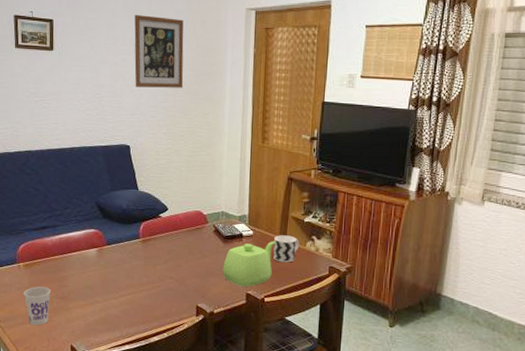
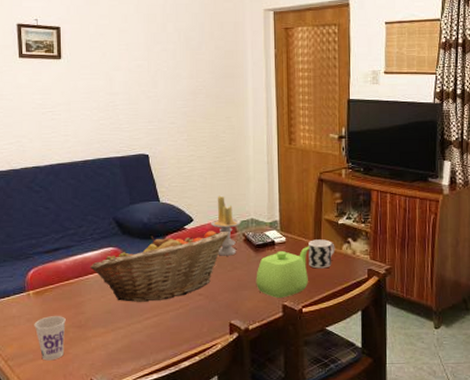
fruit basket: none [73,220,201,281] -> present [90,231,229,302]
wall art: present [134,14,184,88] -> none [148,18,203,93]
candle: none [183,188,213,245] -> present [210,195,241,256]

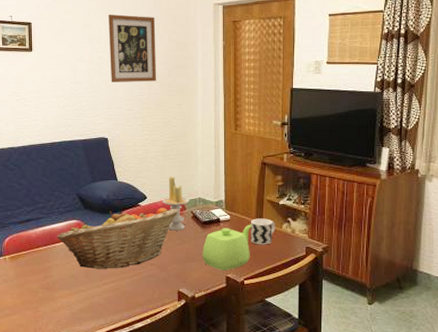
cup: present [34,316,66,361] -> none [9,278,36,316]
wall art: none [148,18,203,93] -> present [108,14,157,82]

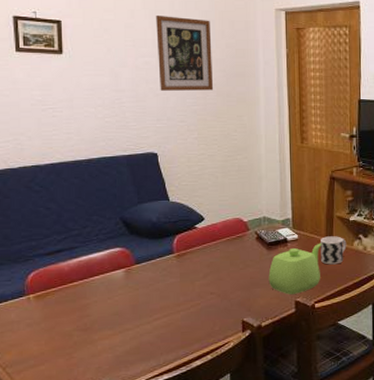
fruit basket: present [57,208,179,269] -> none [95,229,242,303]
candle: present [162,176,190,231] -> none [221,194,254,254]

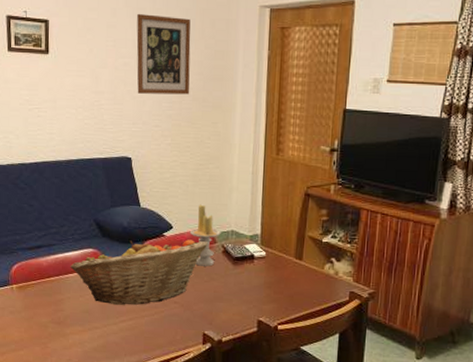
fruit basket: none [95,229,242,303] -> present [70,239,208,305]
candle: none [221,194,254,254] -> present [189,204,221,267]
teapot: present [268,242,322,294] -> none [232,262,290,313]
cup: present [321,236,347,265] -> none [288,256,317,287]

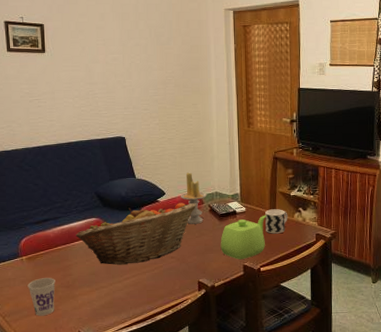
cup: none [16,310,46,353] -> present [27,278,55,316]
wall art: present [136,13,191,95] -> none [122,17,172,83]
teapot: none [232,262,290,313] -> present [220,215,266,259]
cup: none [288,256,317,287] -> present [265,209,288,234]

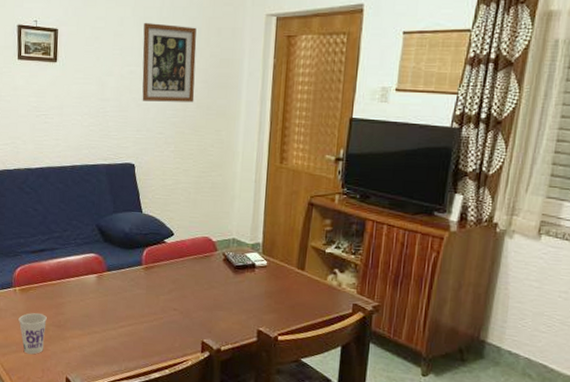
fruit basket: present [75,203,197,265] -> none [72,246,209,311]
wall art: none [122,17,172,83] -> present [142,22,197,102]
candle: present [180,172,207,224] -> none [190,211,222,274]
teapot: present [220,215,266,259] -> none [232,272,292,323]
cup: present [265,209,288,234] -> none [289,266,320,298]

